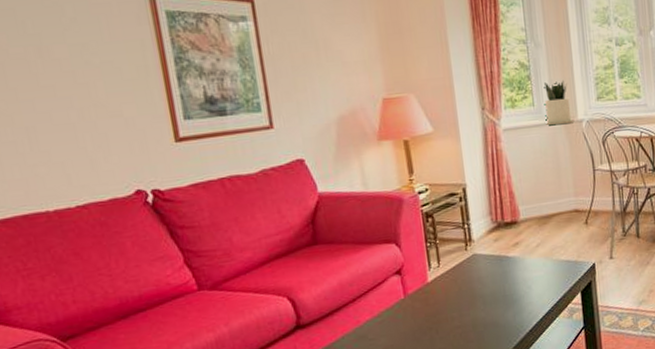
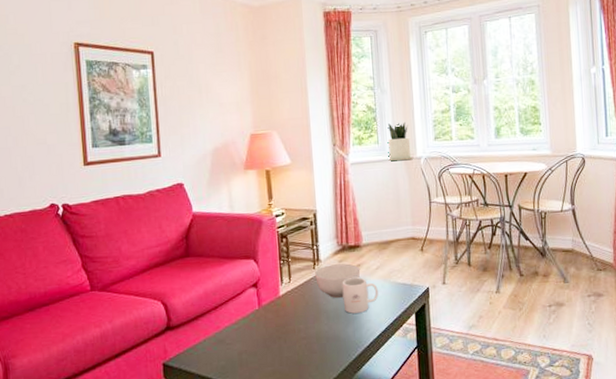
bowl: none [467,242,519,281] -> present [315,263,361,298]
mug: none [499,256,540,297] -> present [342,277,378,314]

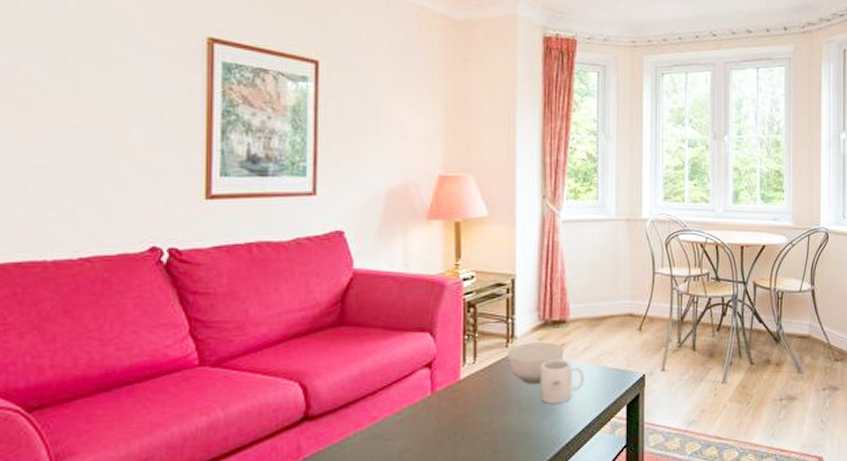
planter: present [387,123,413,162] -> none [607,177,637,222]

